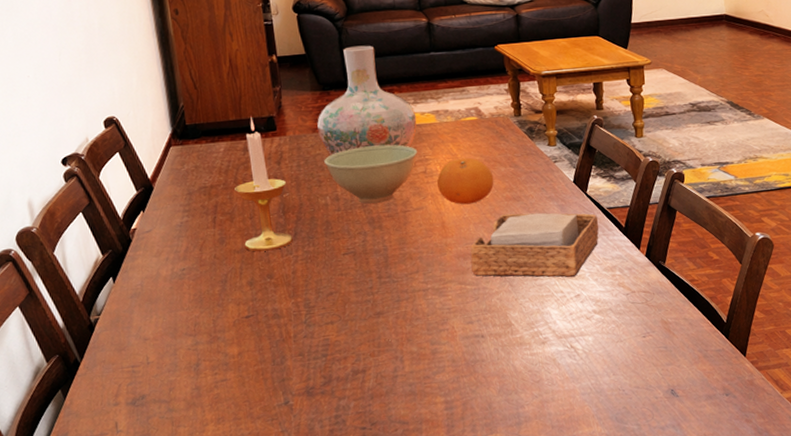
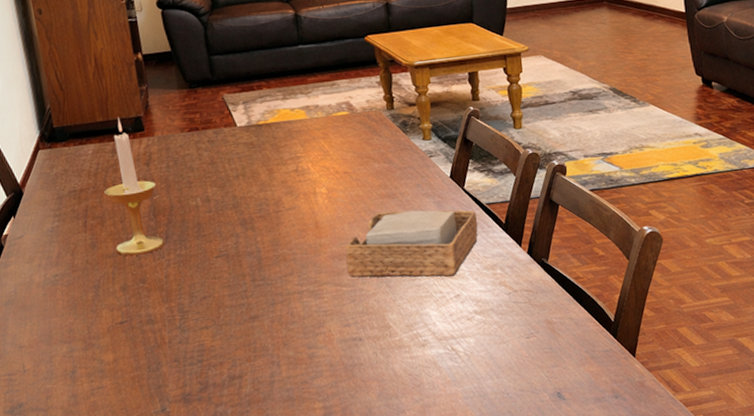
vase: present [317,45,417,156] -> none [185,40,287,156]
bowl: present [324,144,418,204] -> none [193,142,289,205]
fruit: present [437,157,494,205] -> none [309,154,368,204]

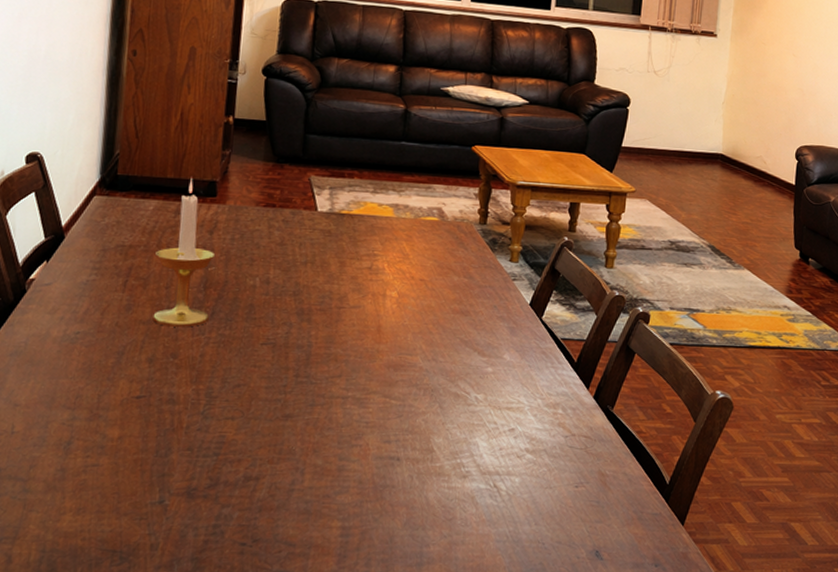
napkin holder: present [345,209,478,277] -> none [399,327,550,408]

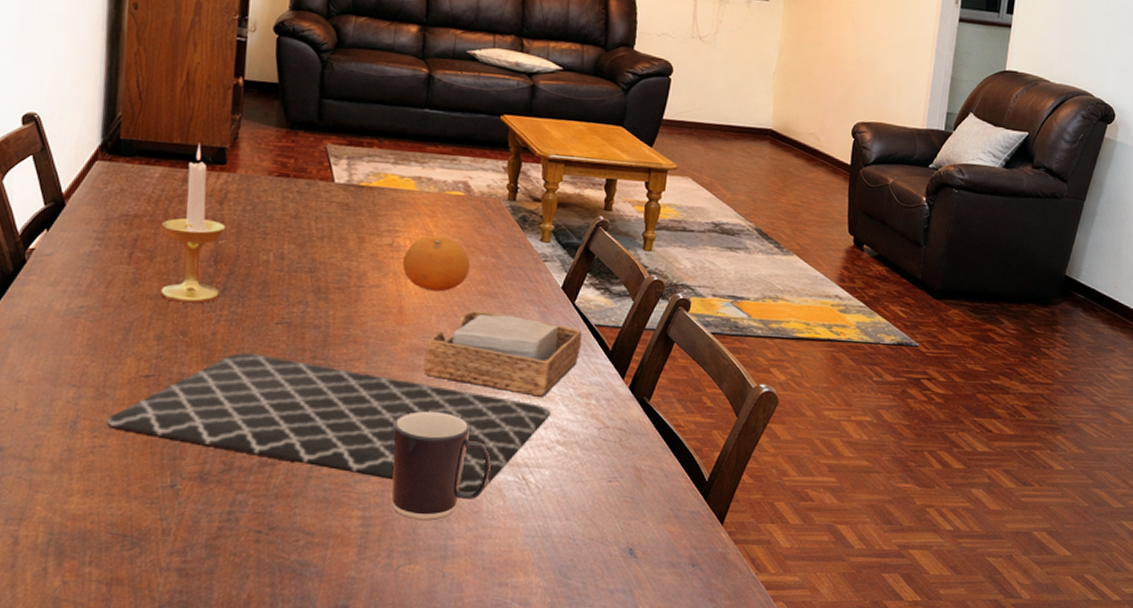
placemat: none [99,373,520,501] -> present [106,353,551,492]
mug: none [370,423,464,529] -> present [391,410,491,521]
fruit: none [381,259,445,311] -> present [403,236,471,292]
napkin holder: none [399,327,550,408] -> present [422,310,583,397]

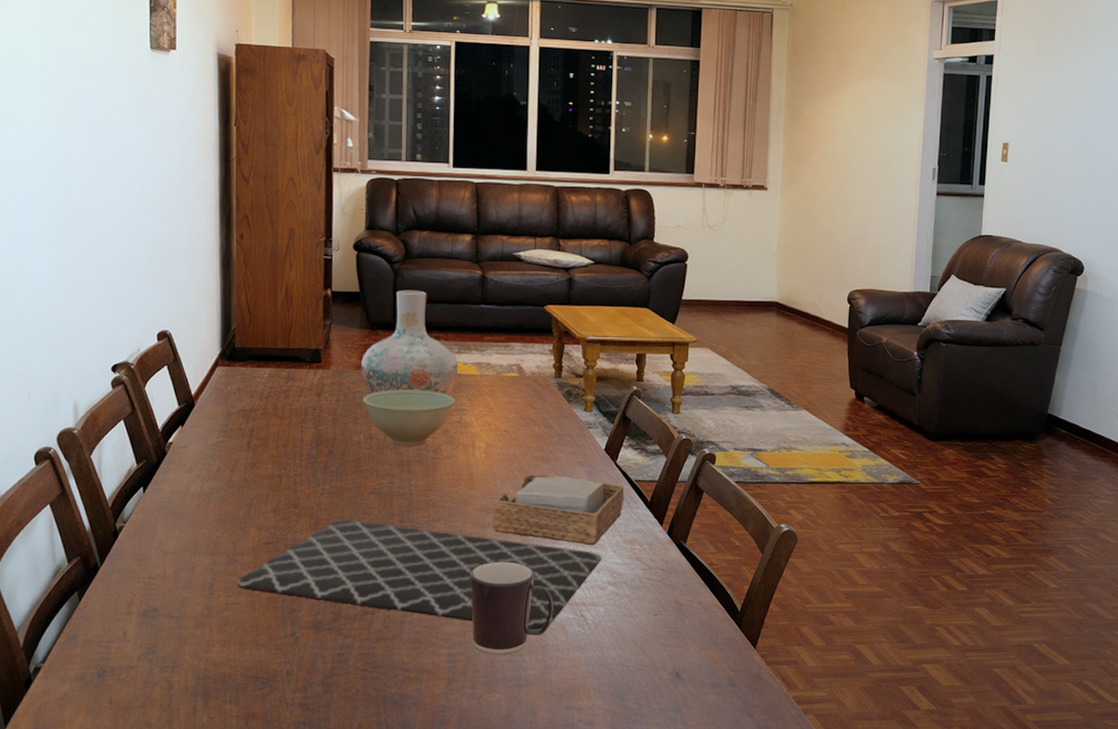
candlestick: present [160,143,226,304] -> none [273,346,324,481]
vase: none [275,84,394,213] -> present [361,290,459,395]
bowl: none [275,202,388,271] -> present [363,389,456,447]
fruit: present [403,236,471,292] -> none [470,412,527,459]

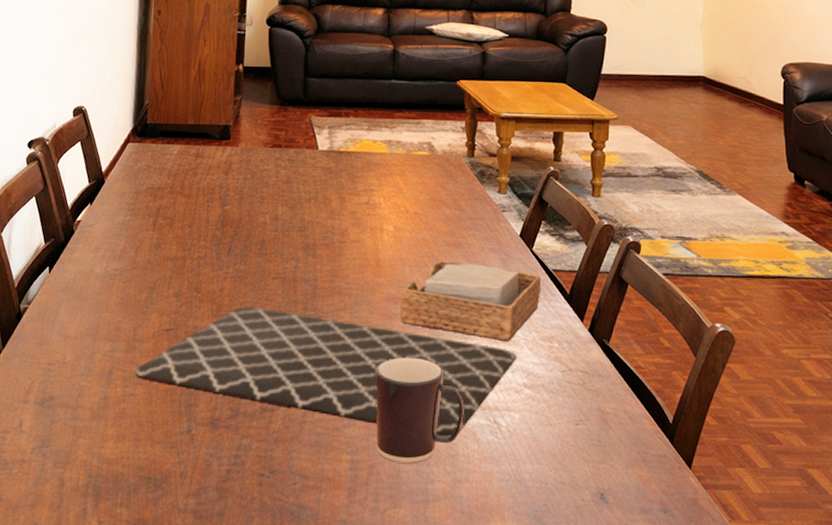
vase: present [361,290,459,395] -> none [269,65,368,175]
bowl: present [363,389,456,447] -> none [270,168,364,229]

